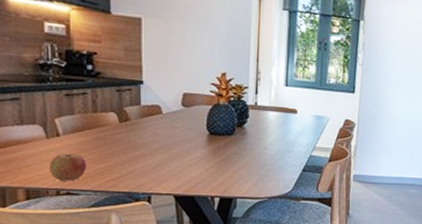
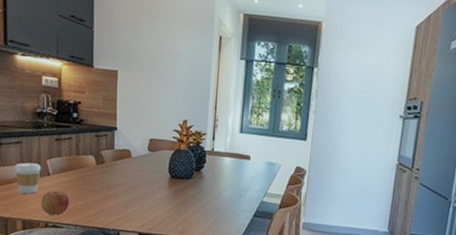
coffee cup: none [12,122,48,158] -> present [15,162,41,194]

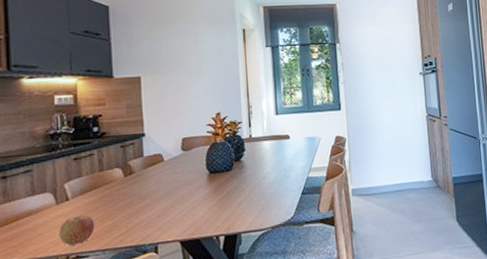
coffee cup: present [15,162,41,194] -> none [24,190,58,228]

